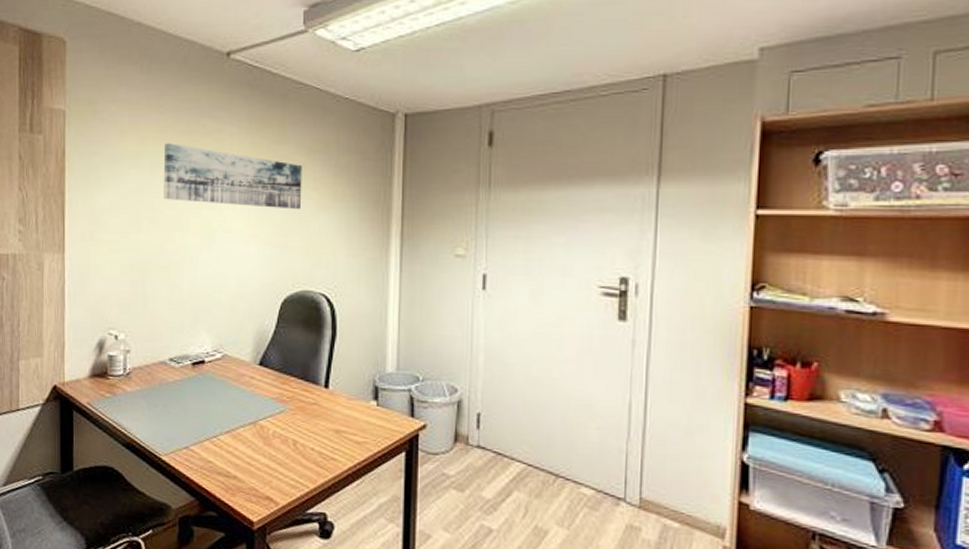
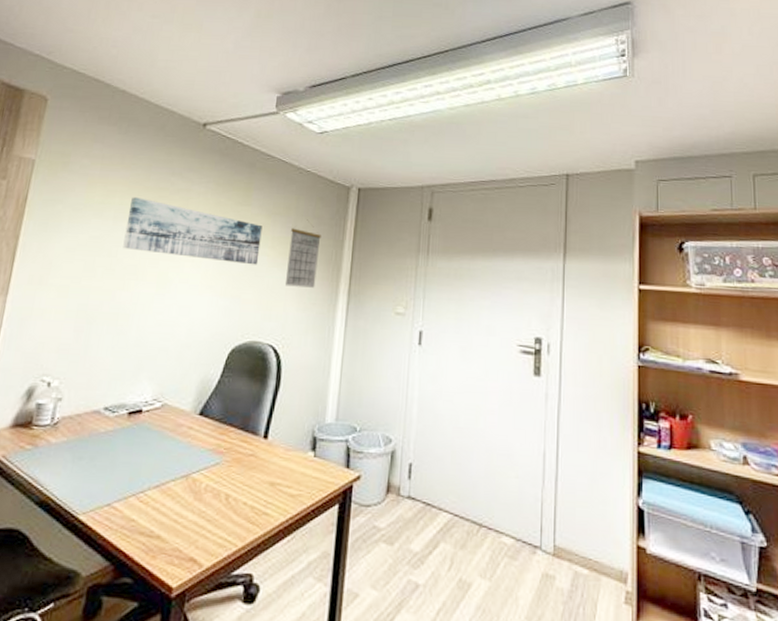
calendar: none [333,155,367,231] -> present [286,219,321,288]

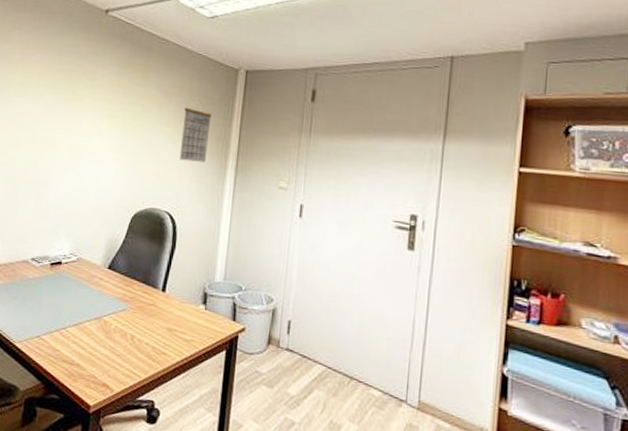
wall art: present [123,197,262,265] -> none [41,78,159,141]

